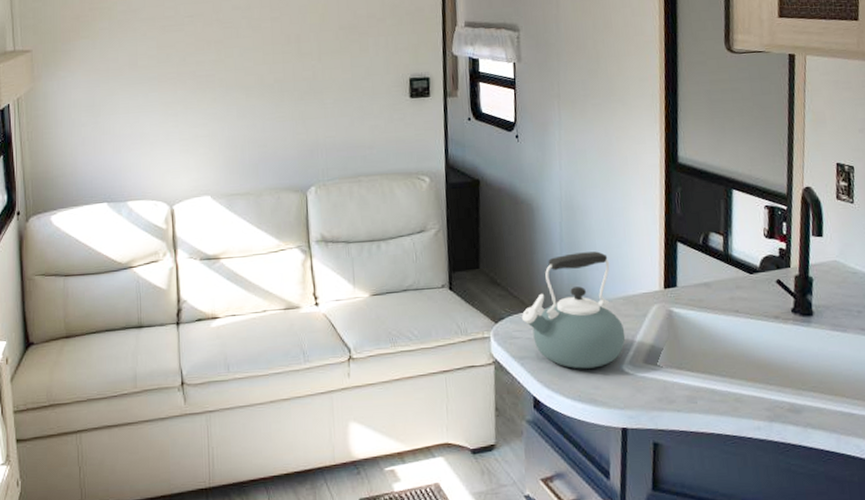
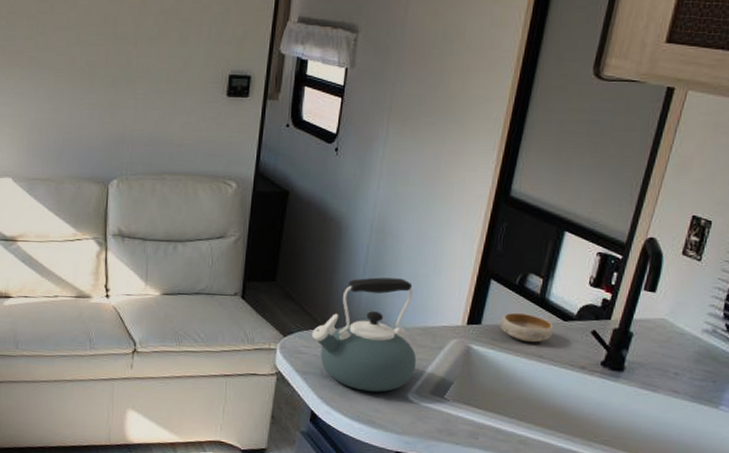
bowl: none [693,270,743,299] -> present [500,312,553,343]

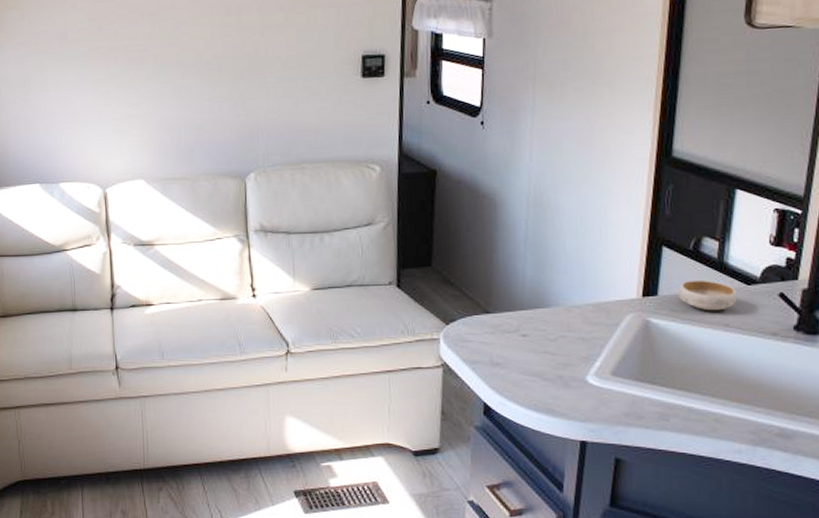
kettle: present [311,277,417,392] -> none [475,253,593,377]

